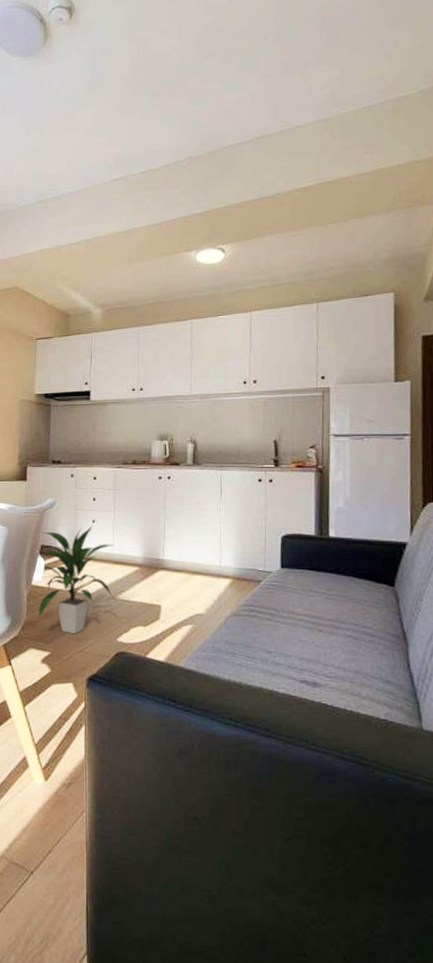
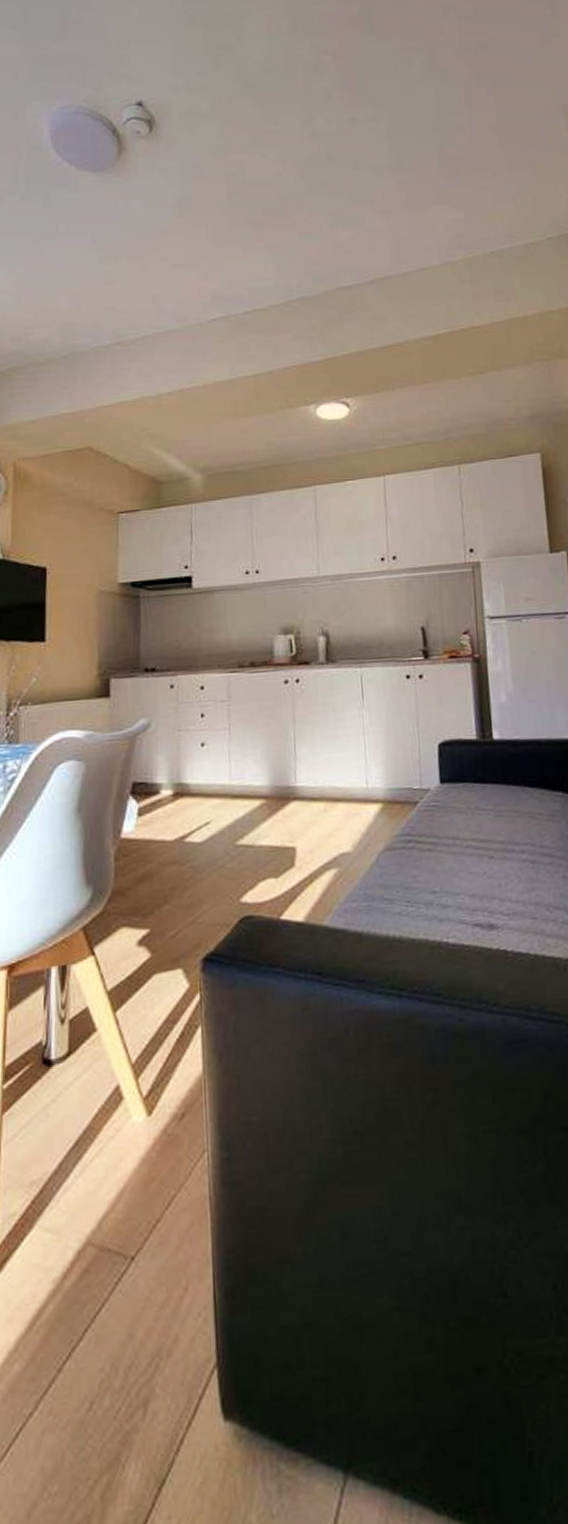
indoor plant: present [38,525,114,635] -> none [130,750,231,901]

